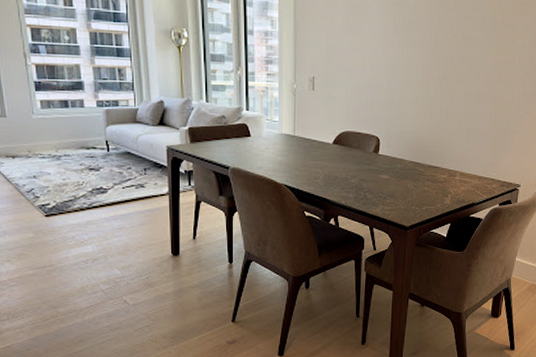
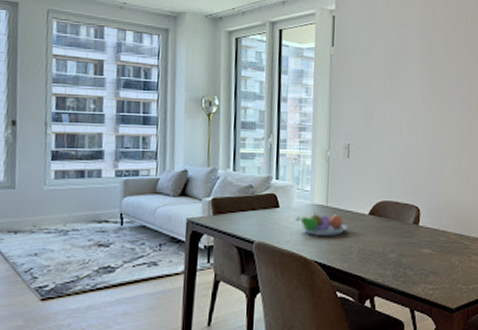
fruit bowl: none [267,140,313,163] -> present [296,211,347,237]

